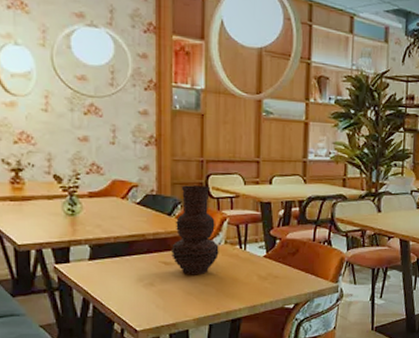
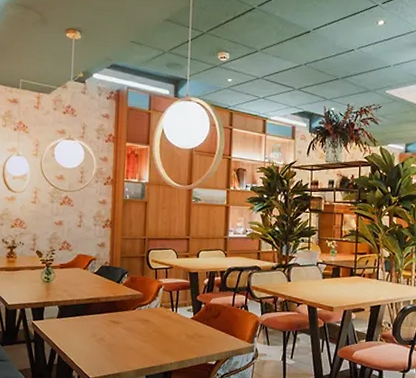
vase: present [170,185,219,275] -> none [118,258,156,333]

